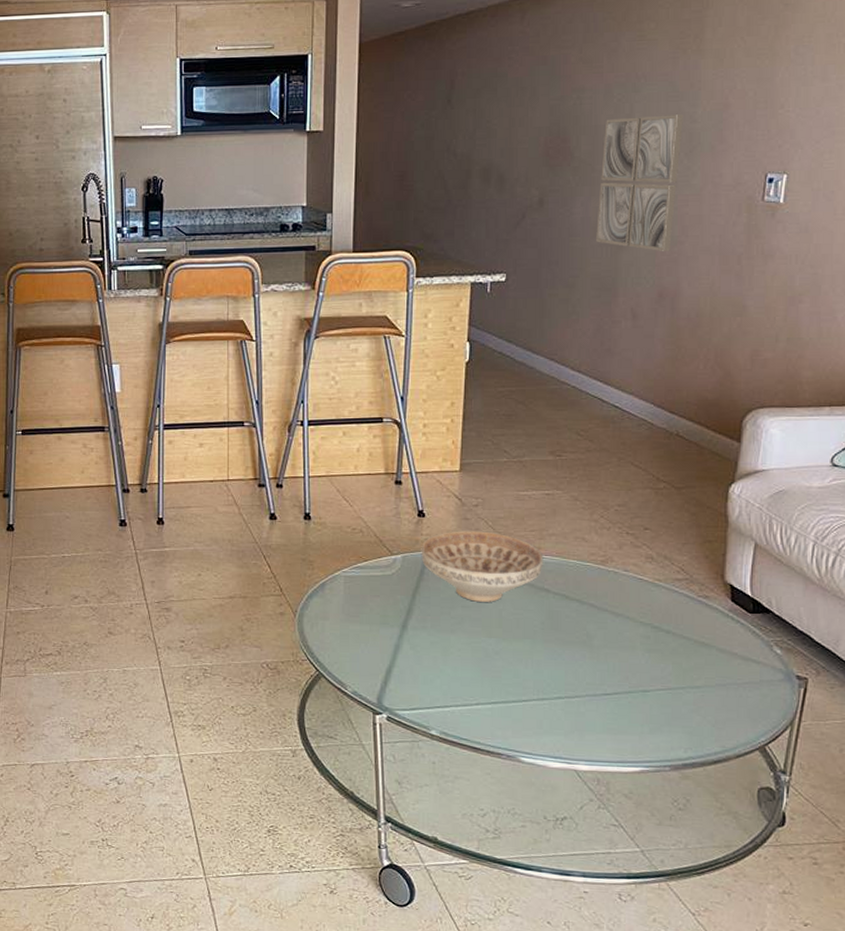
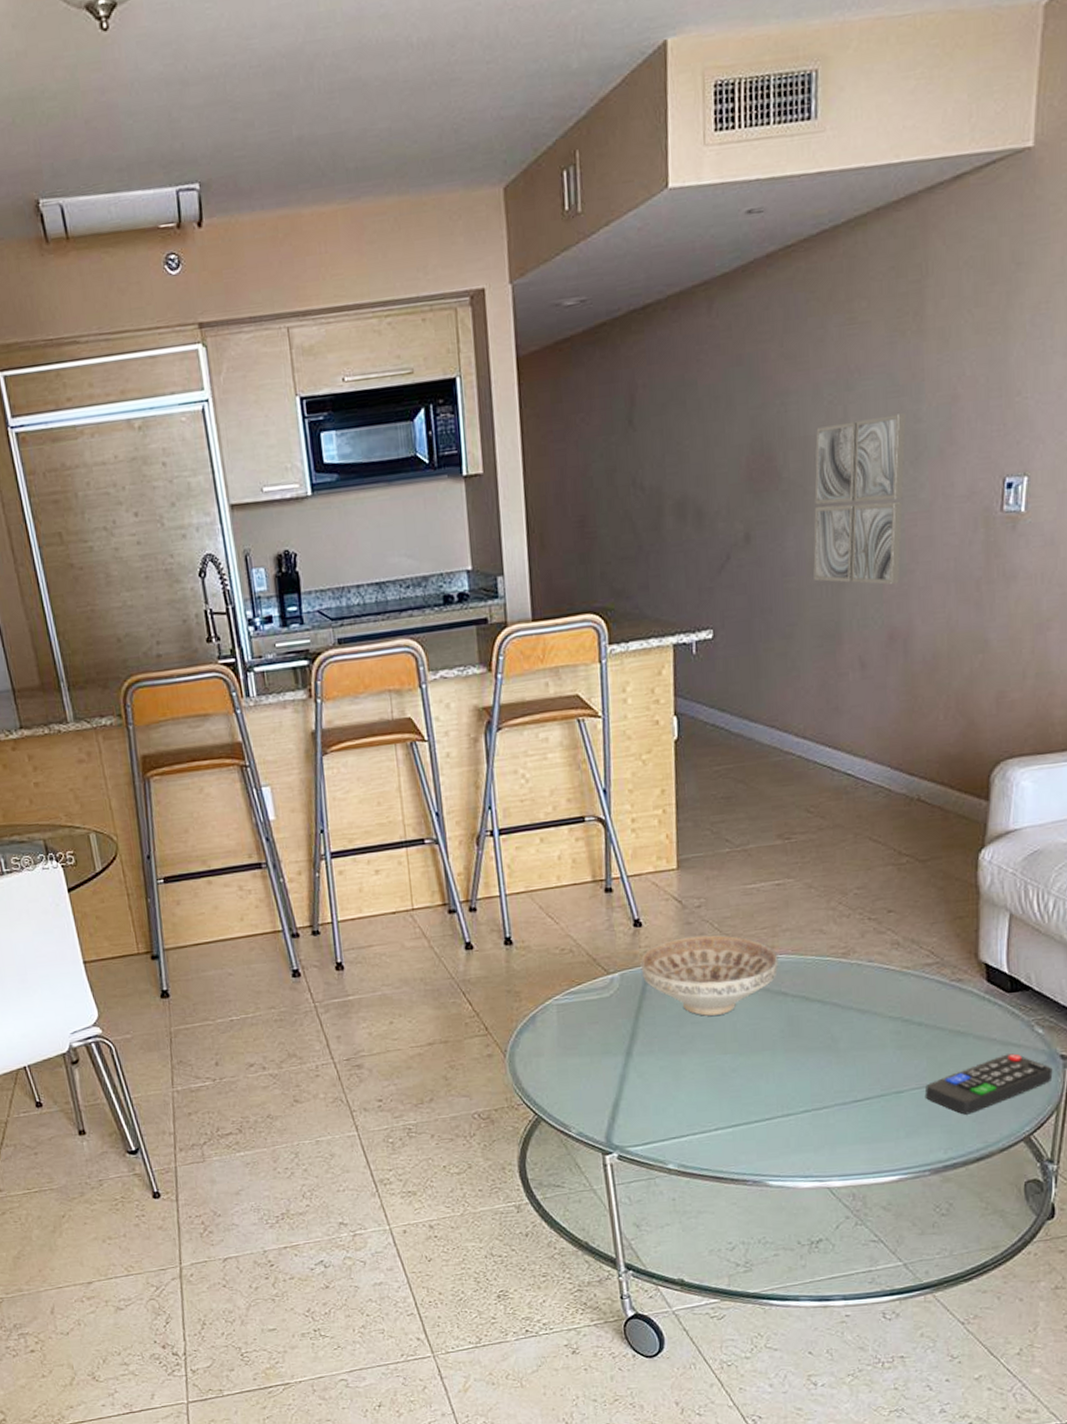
remote control: none [670,668,789,719] -> present [926,1053,1053,1115]

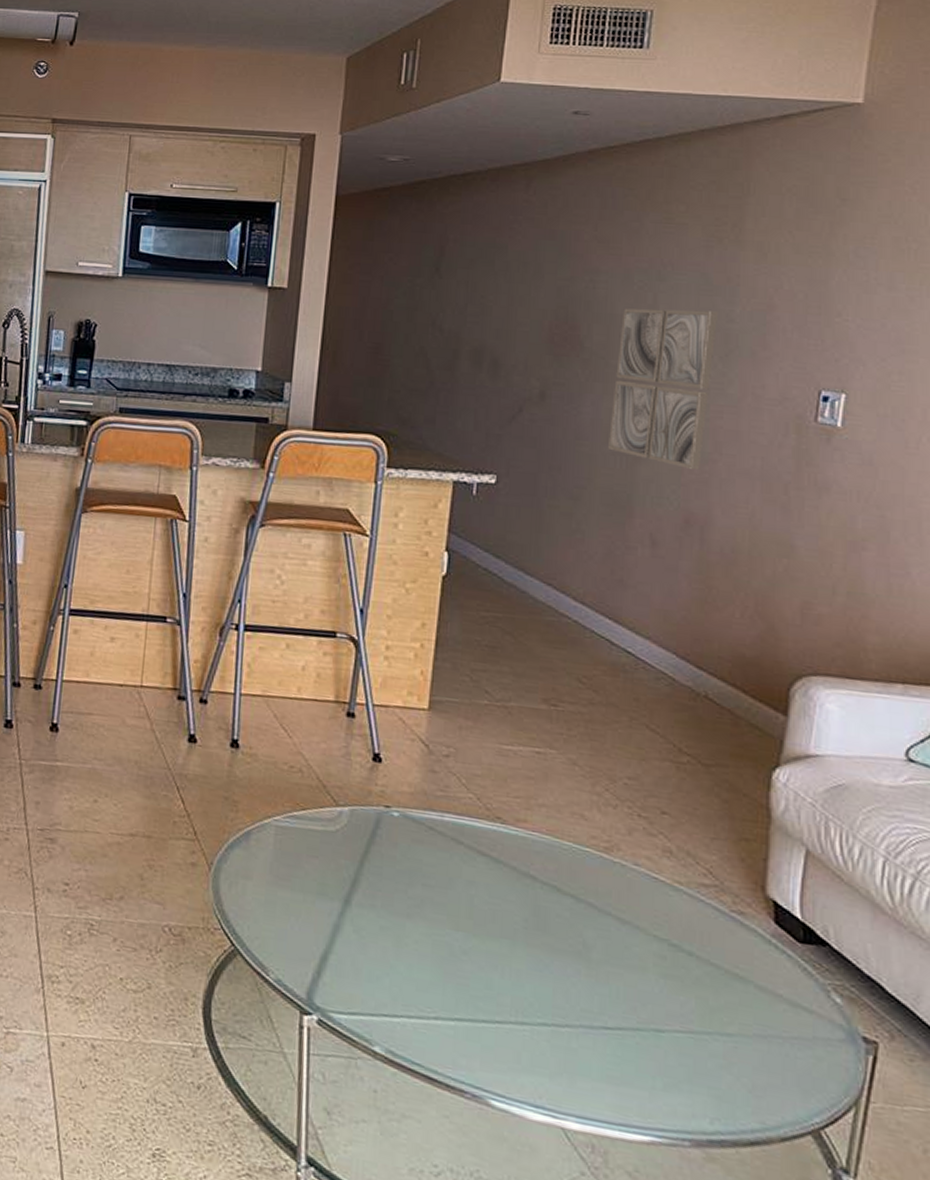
decorative bowl: present [640,934,779,1016] -> none [374,784,530,884]
remote control: present [926,1053,1053,1115] -> none [692,1017,852,1082]

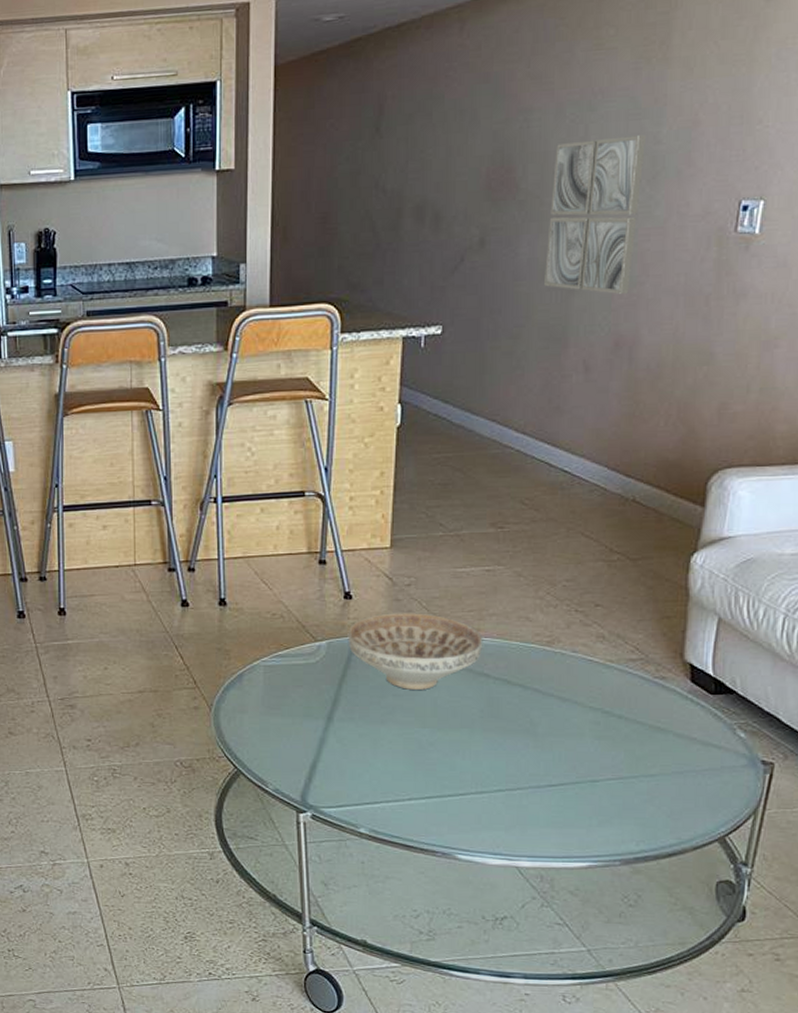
decorative bowl: none [374,784,530,884] -> present [348,613,483,690]

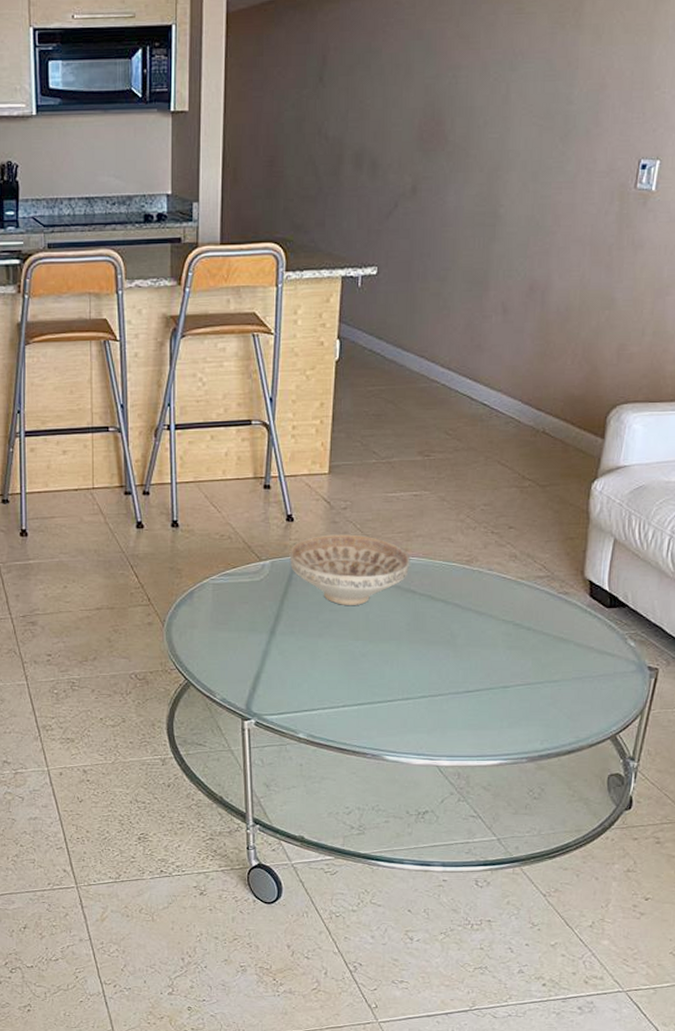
wall art: present [544,135,646,294] -> none [469,95,559,242]

